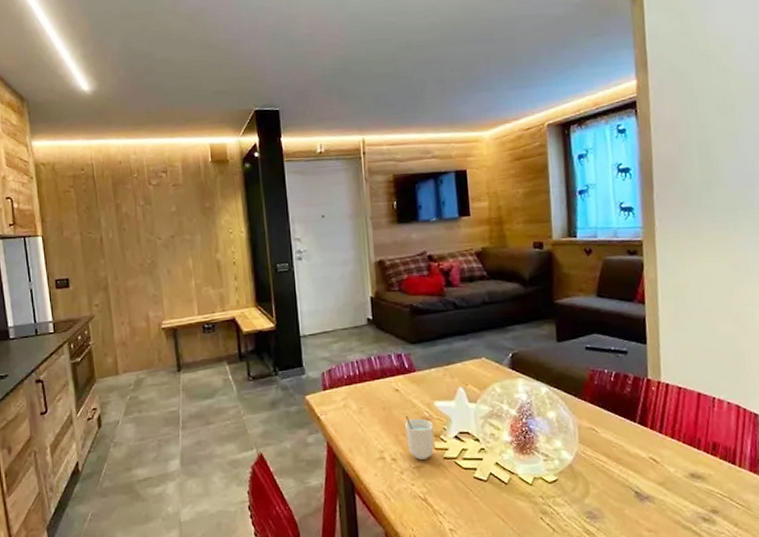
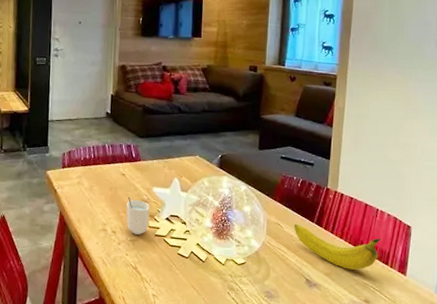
fruit: none [612,426,723,475] -> present [294,224,381,270]

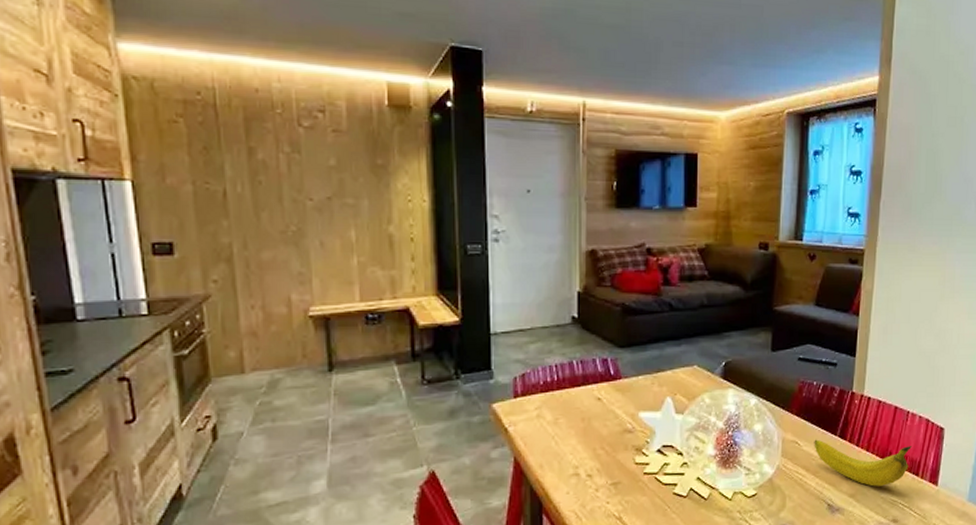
cup: present [126,197,150,235] -> none [605,428,635,476]

